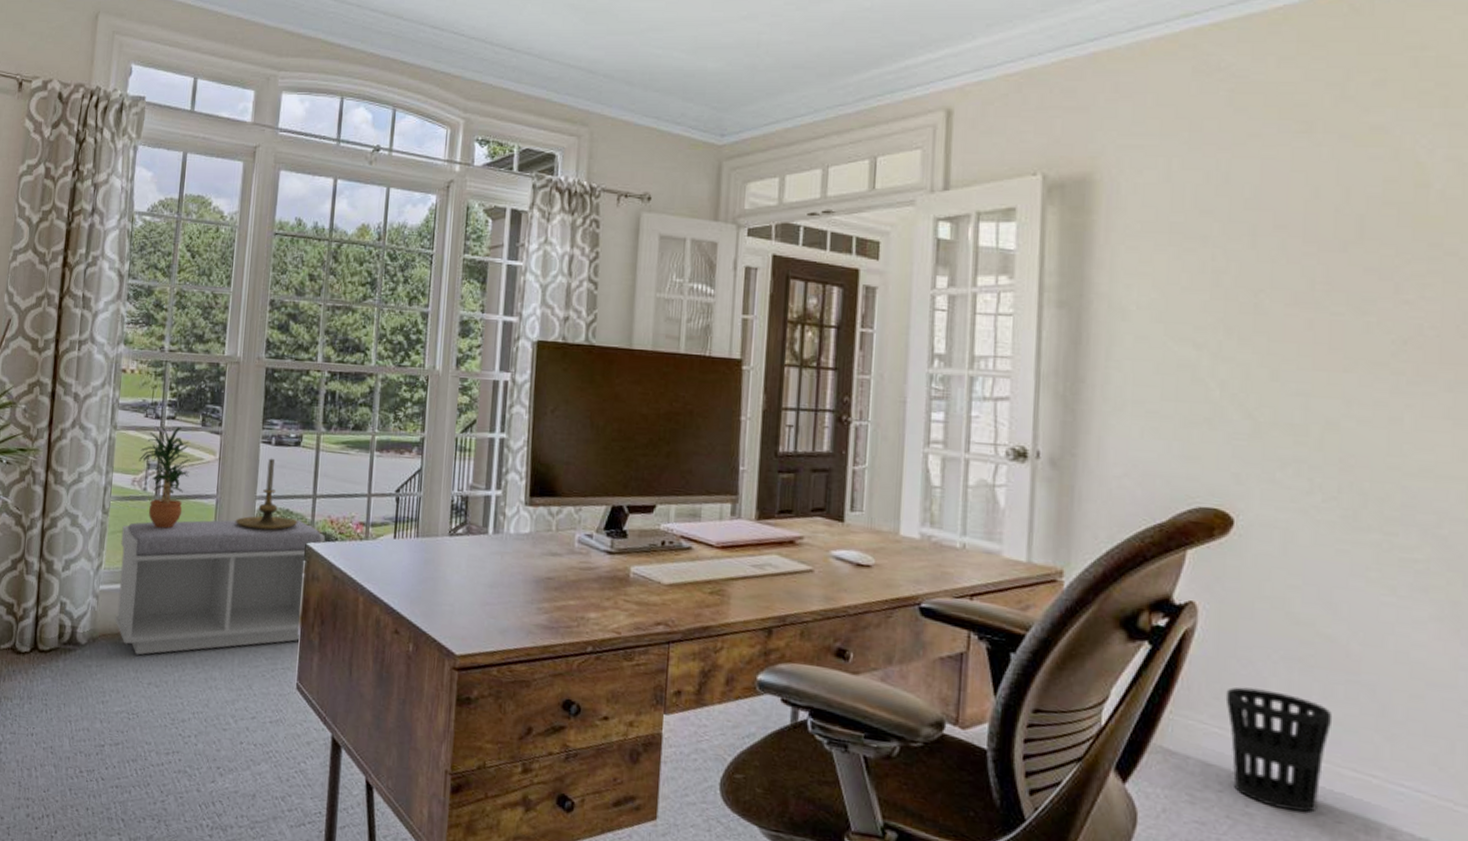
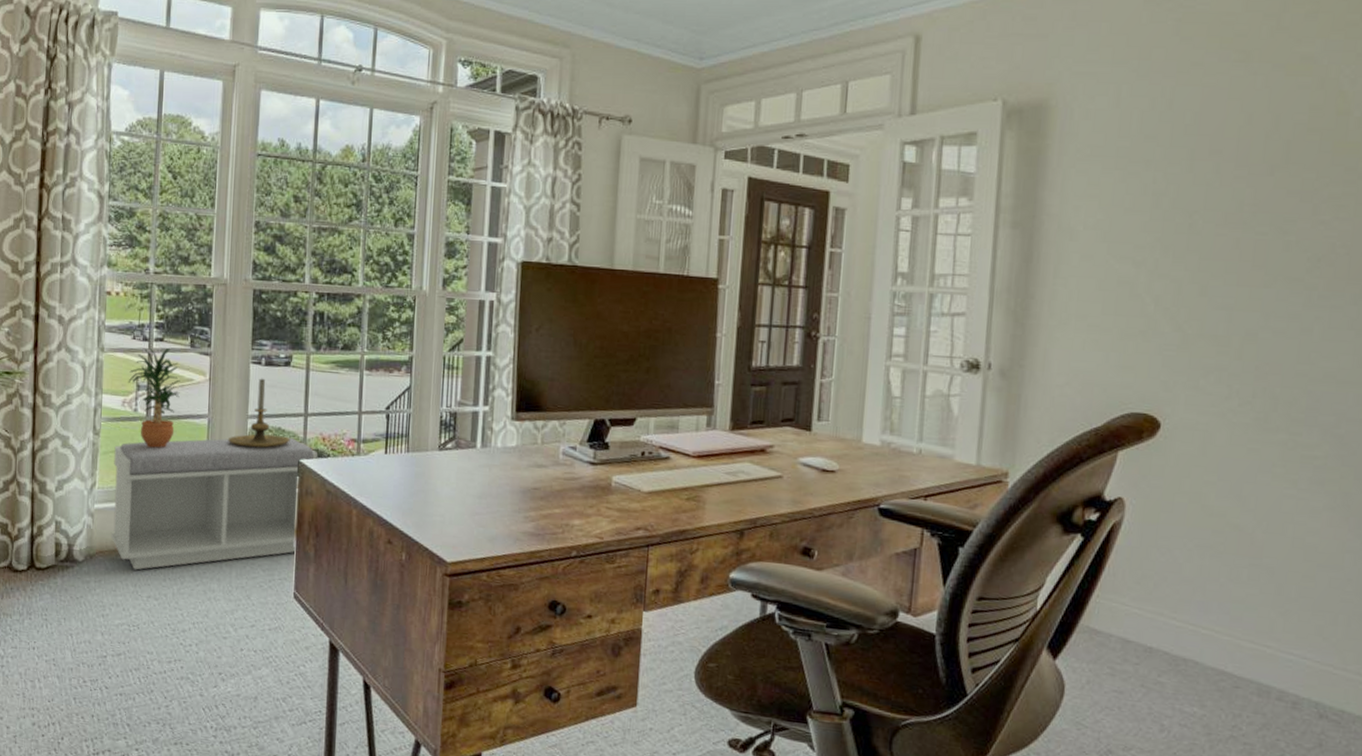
wastebasket: present [1225,687,1331,813] -> none [1145,572,1236,681]

